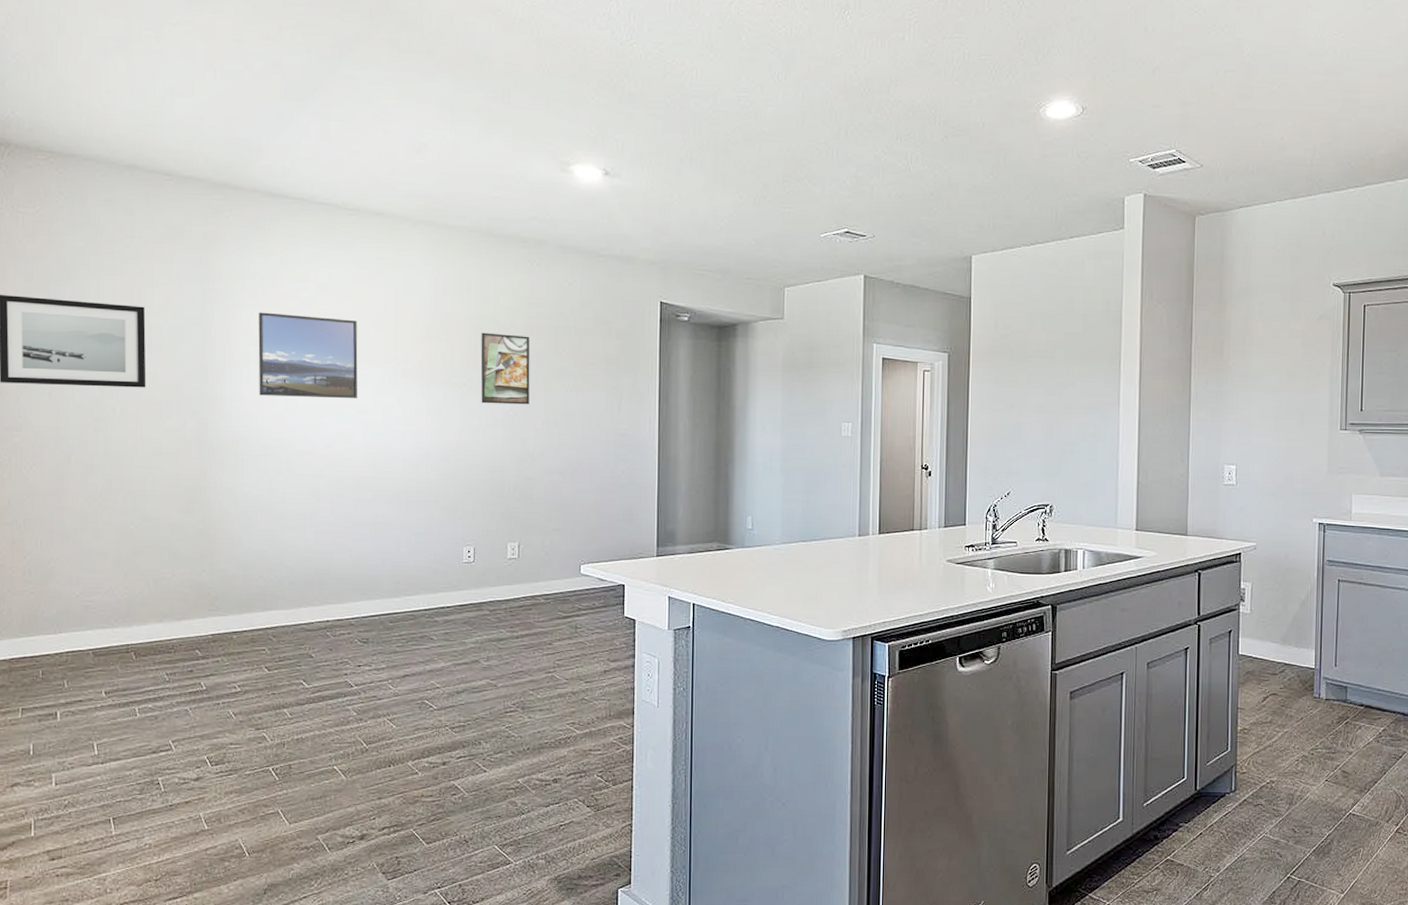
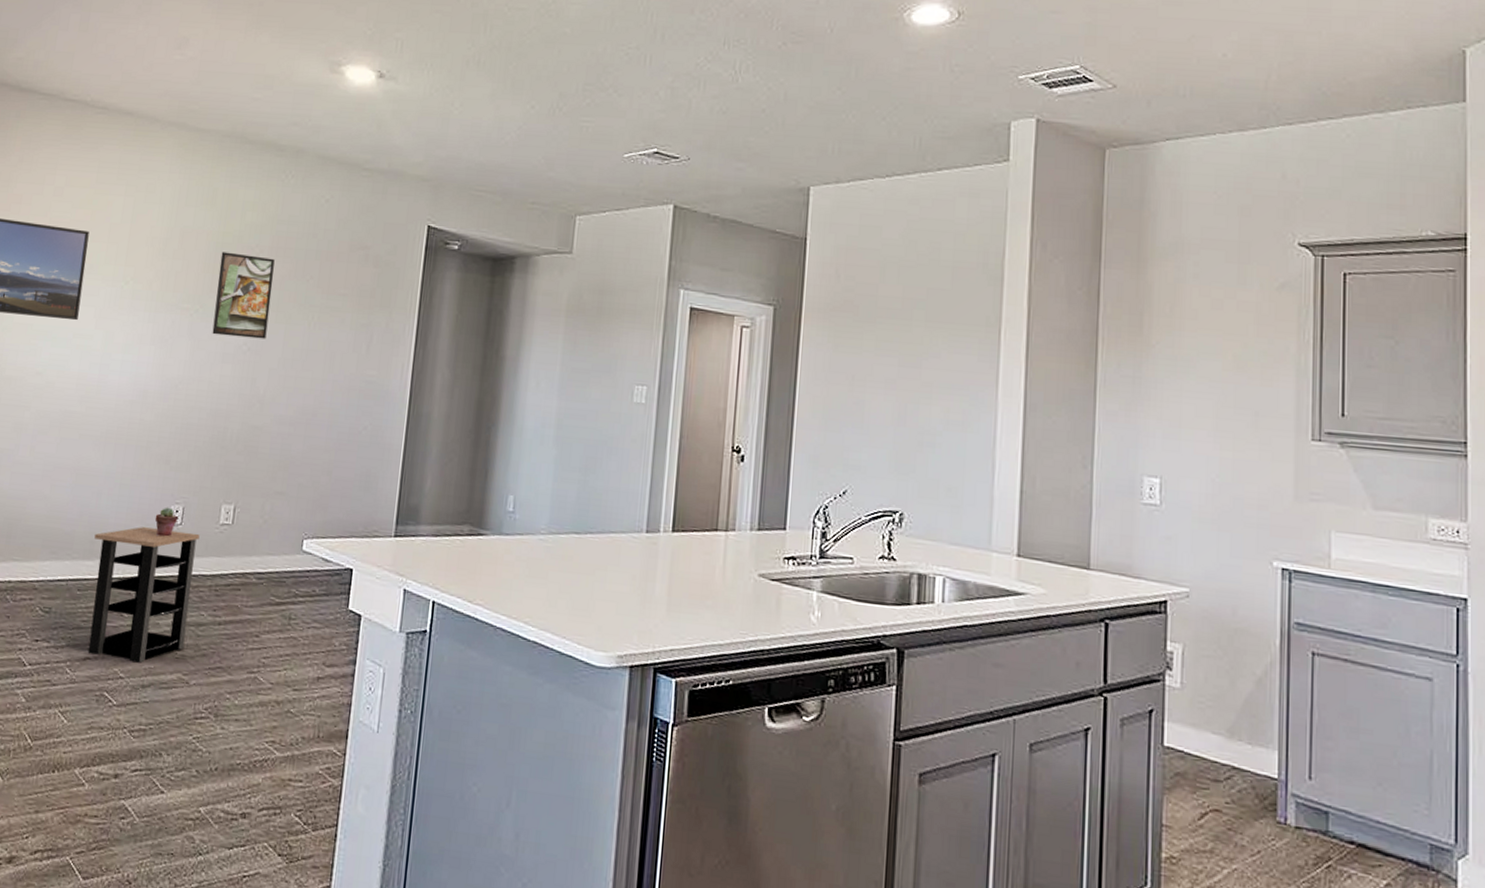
side table: none [399,567,491,675] -> present [87,527,200,663]
potted succulent: none [450,549,470,573] -> present [155,507,178,537]

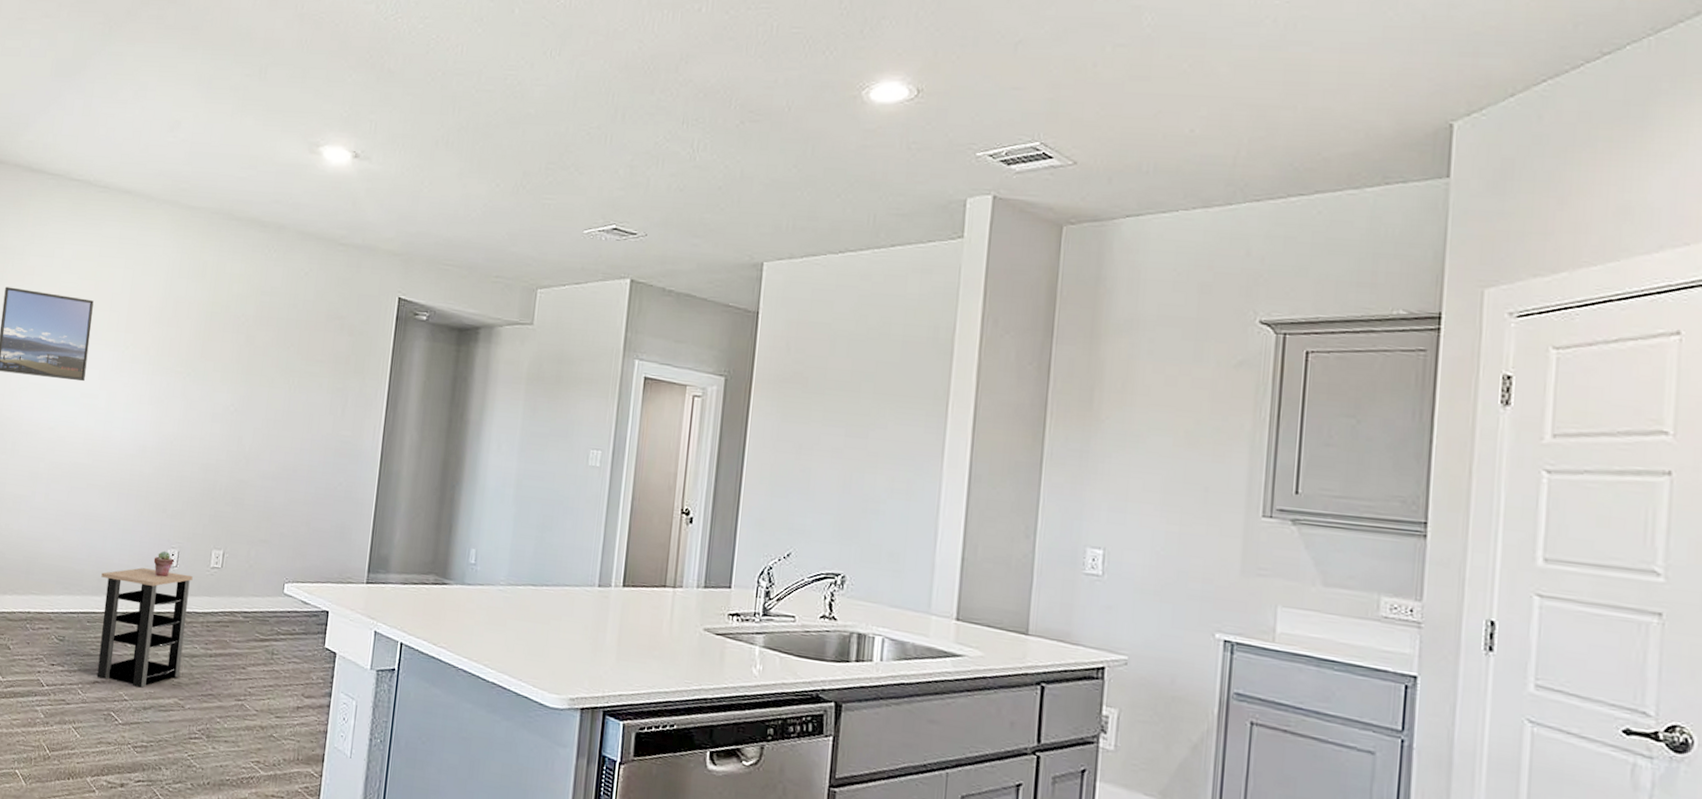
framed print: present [212,251,275,339] -> none [203,320,259,401]

